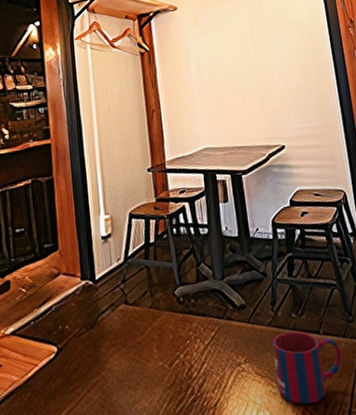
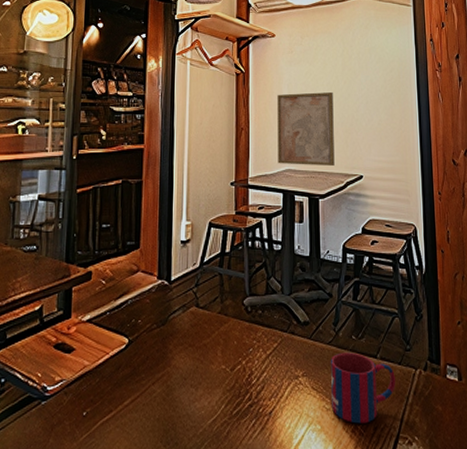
wall art: none [186,62,254,143] -> present [277,92,335,165]

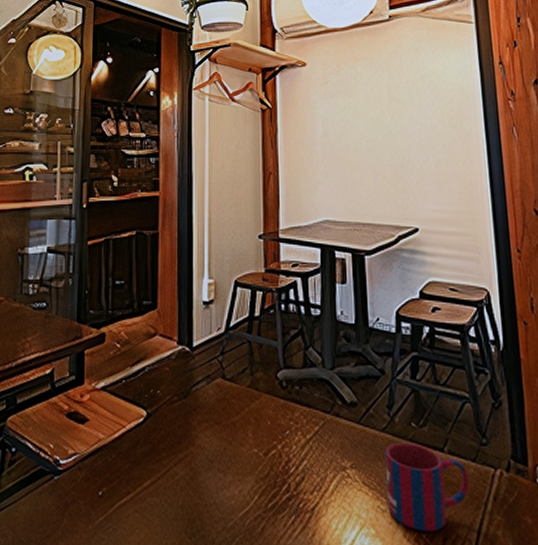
wall art: present [277,92,335,165] -> none [311,129,383,216]

